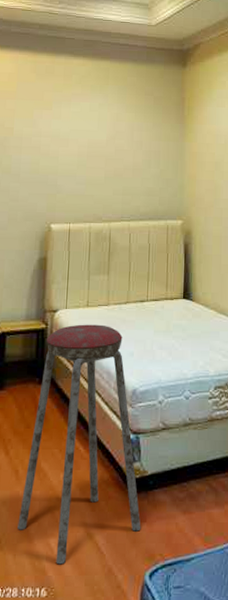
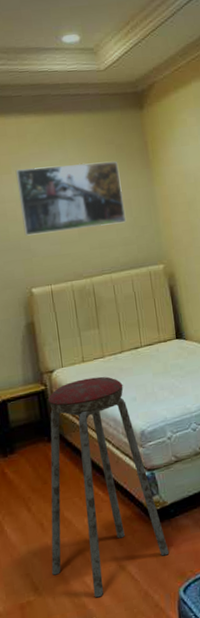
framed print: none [53,107,154,174] -> present [15,161,127,236]

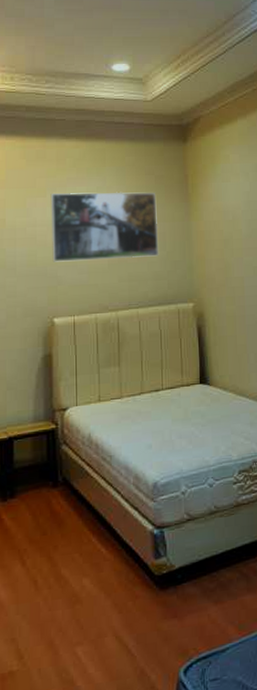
music stool: present [47,376,169,598] -> none [40,418,172,673]

